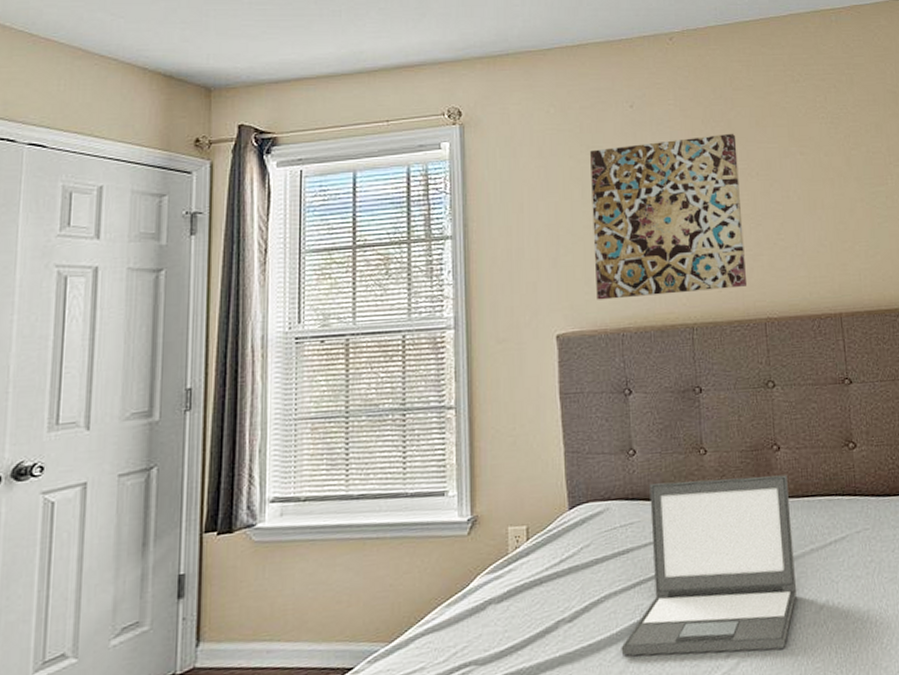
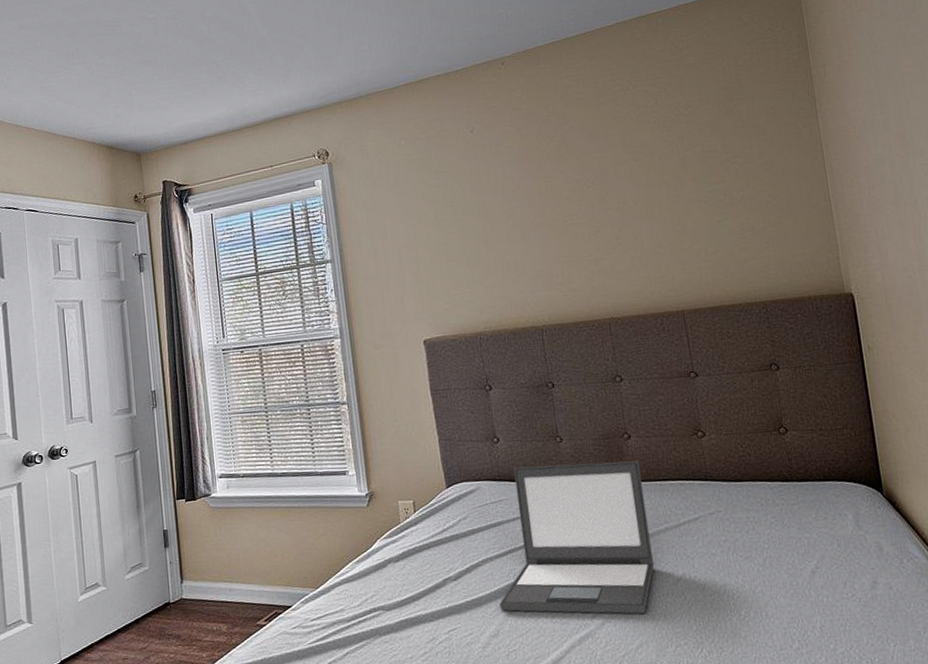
wall art: present [590,133,748,300] -> none [439,146,590,309]

